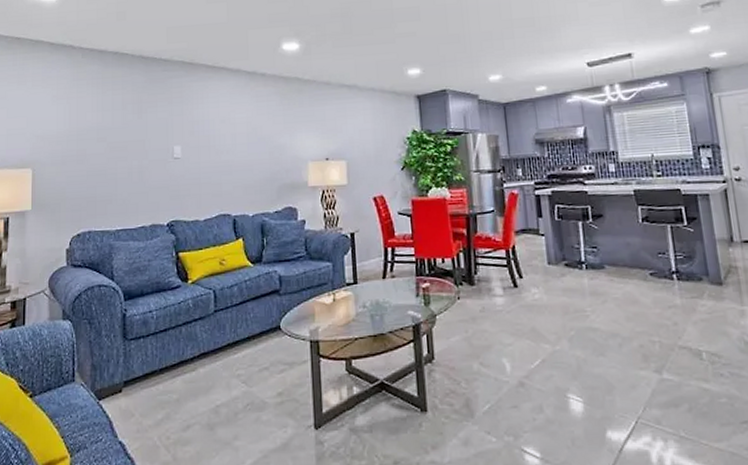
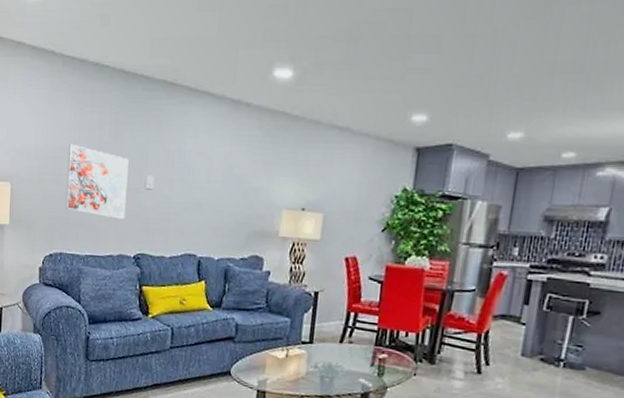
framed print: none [92,125,155,190] -> present [65,143,129,219]

